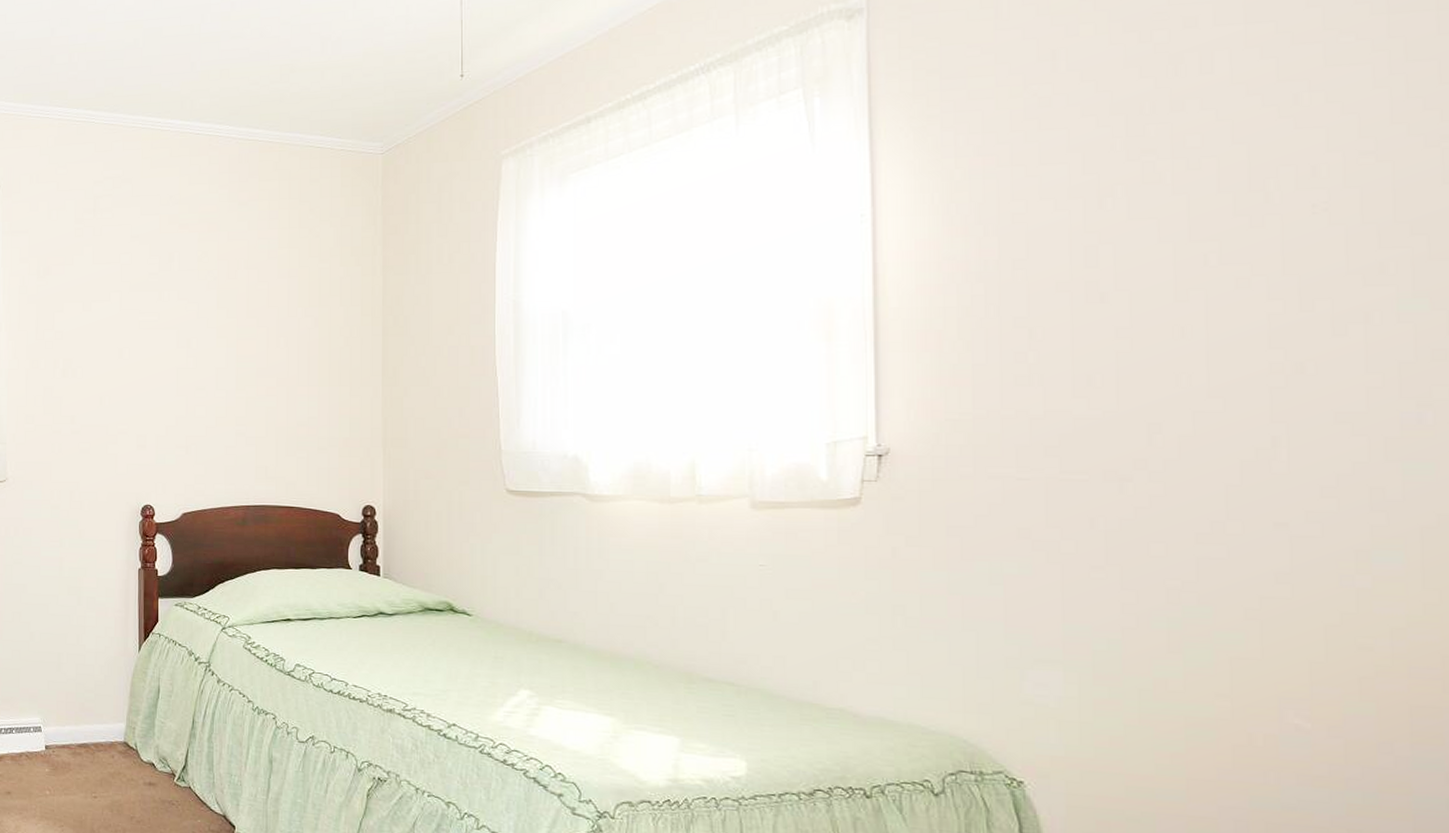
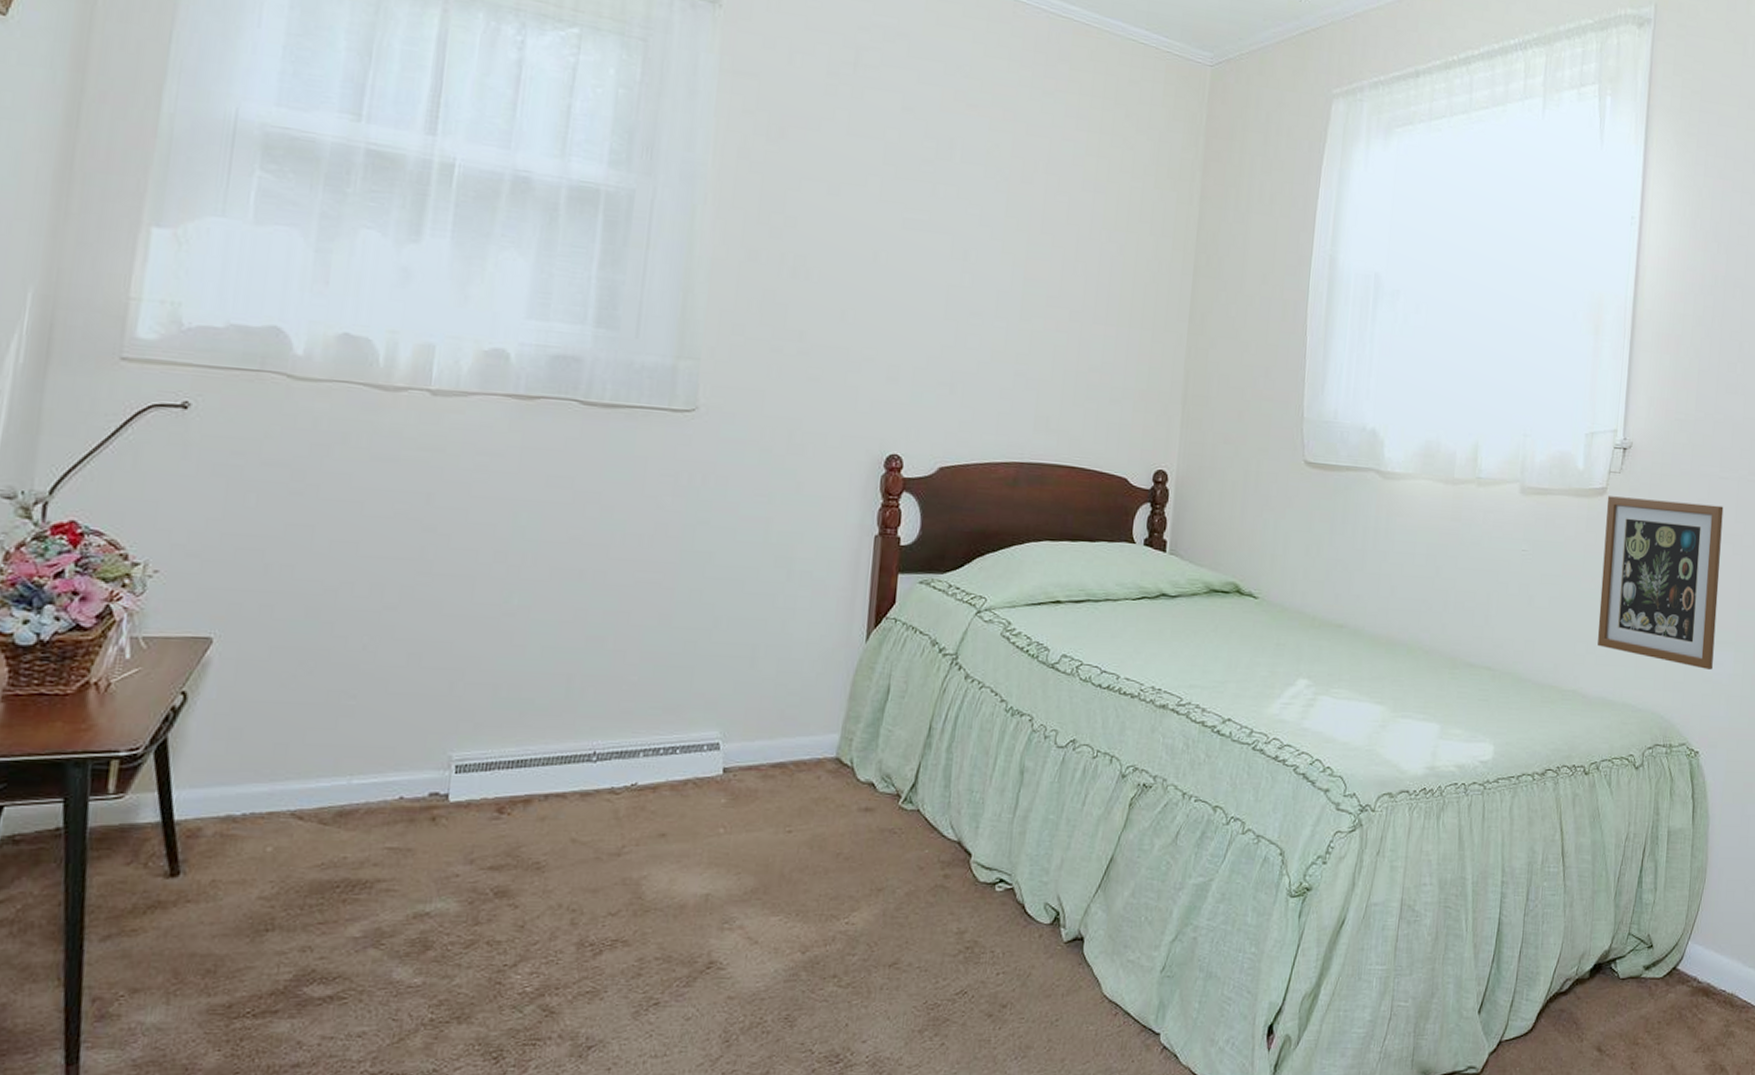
picture frame: none [862,506,1032,691] -> present [1597,496,1724,670]

